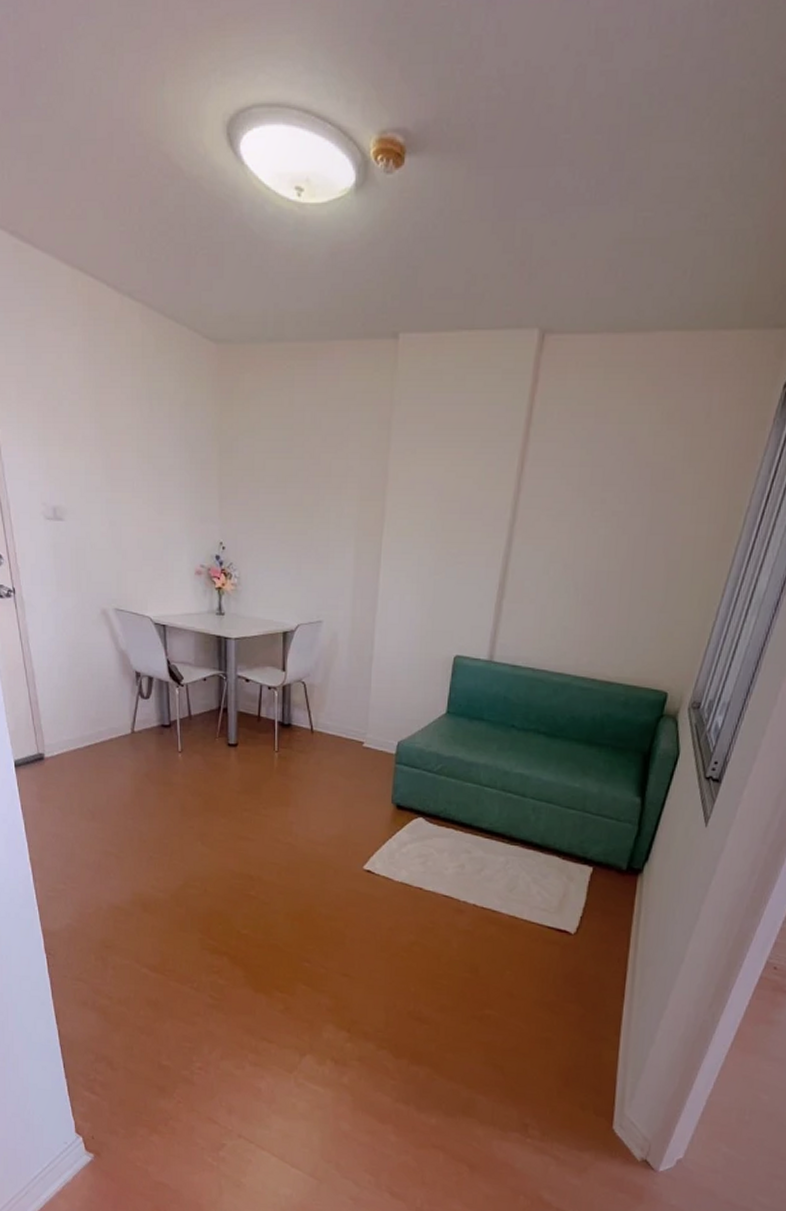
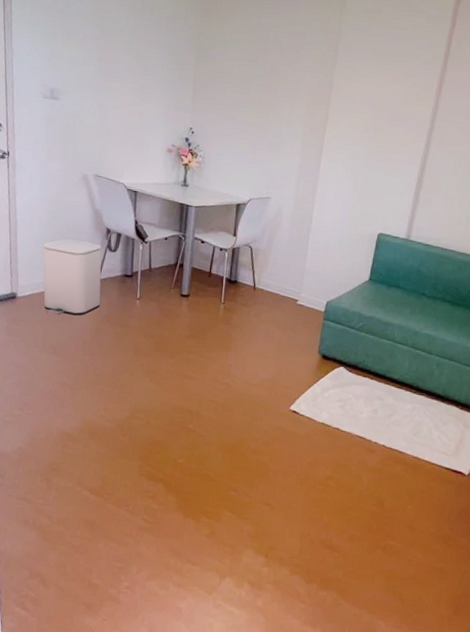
pedal bin: none [67,687,138,776] -> present [43,238,102,316]

